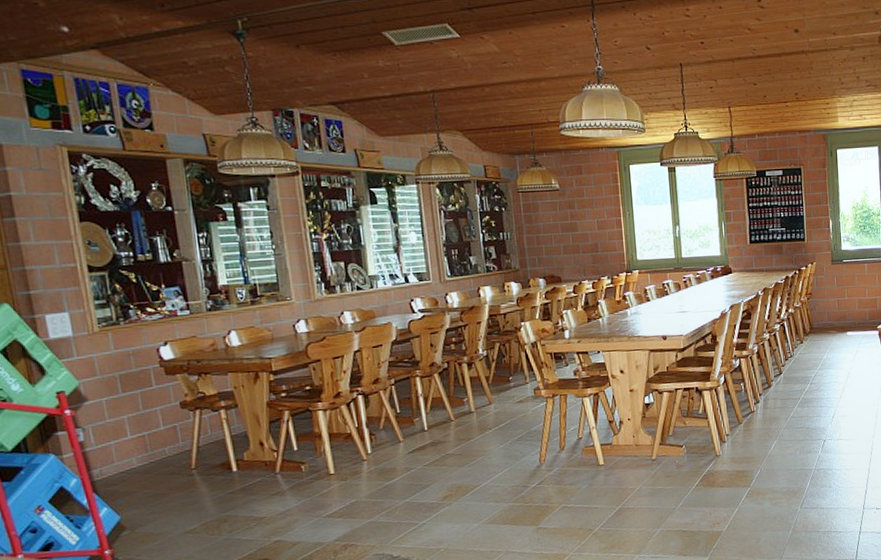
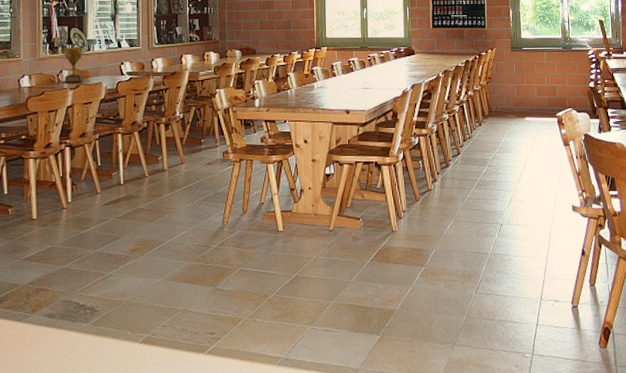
award: none [338,284,370,326] -> present [60,47,87,83]

